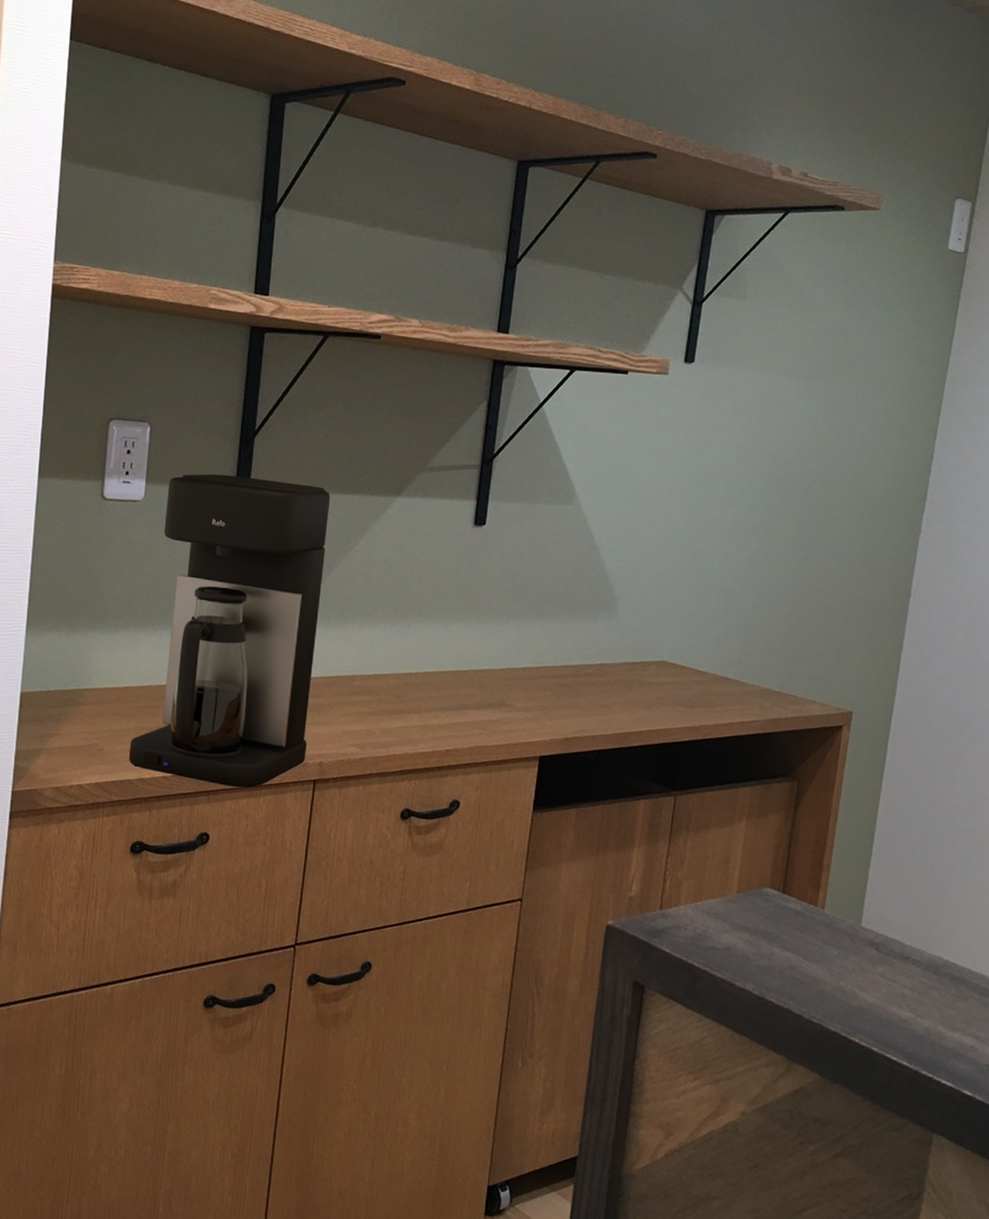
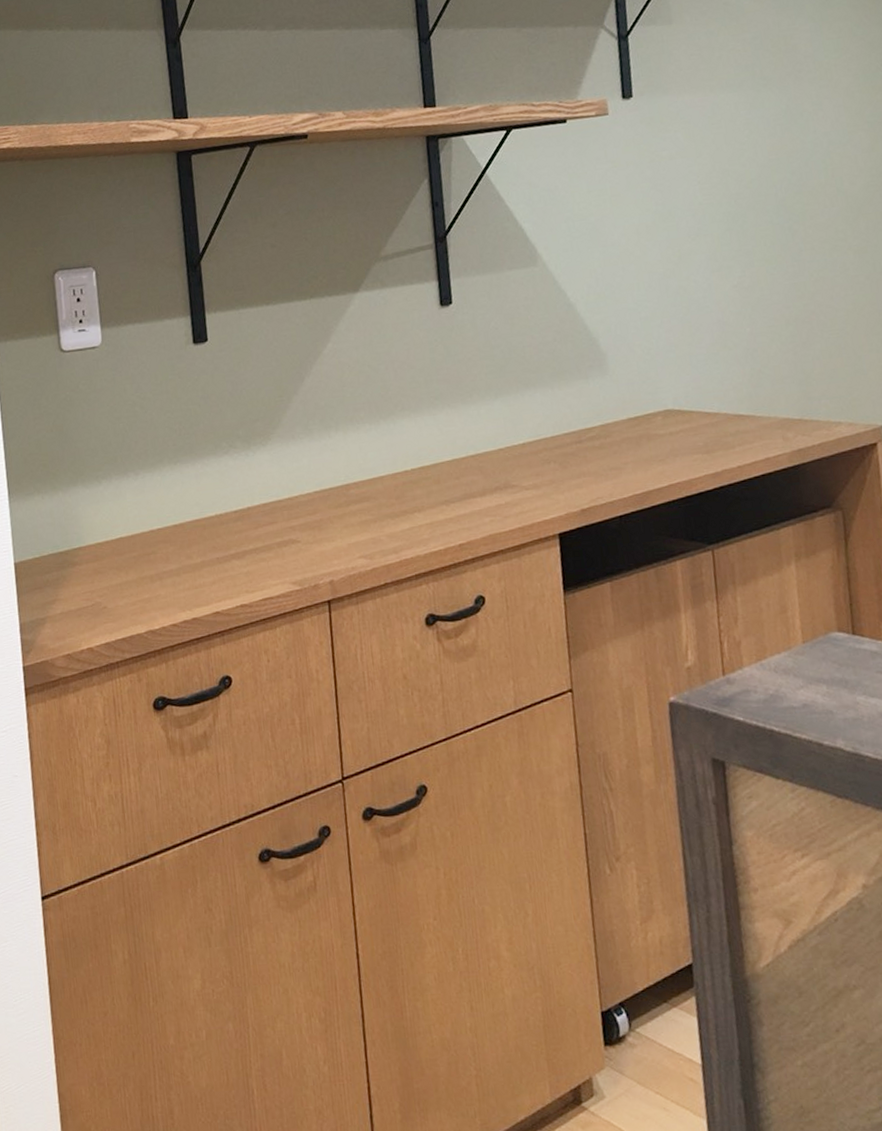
coffee maker: present [128,474,331,788] -> none [123,297,315,624]

